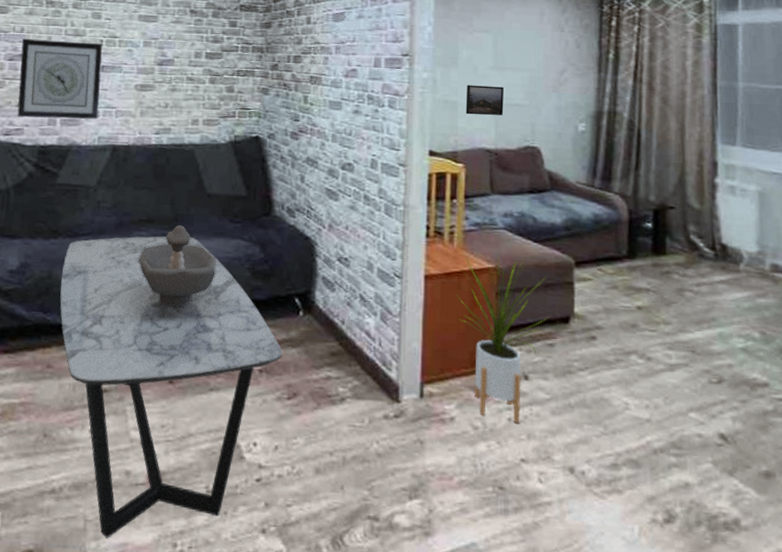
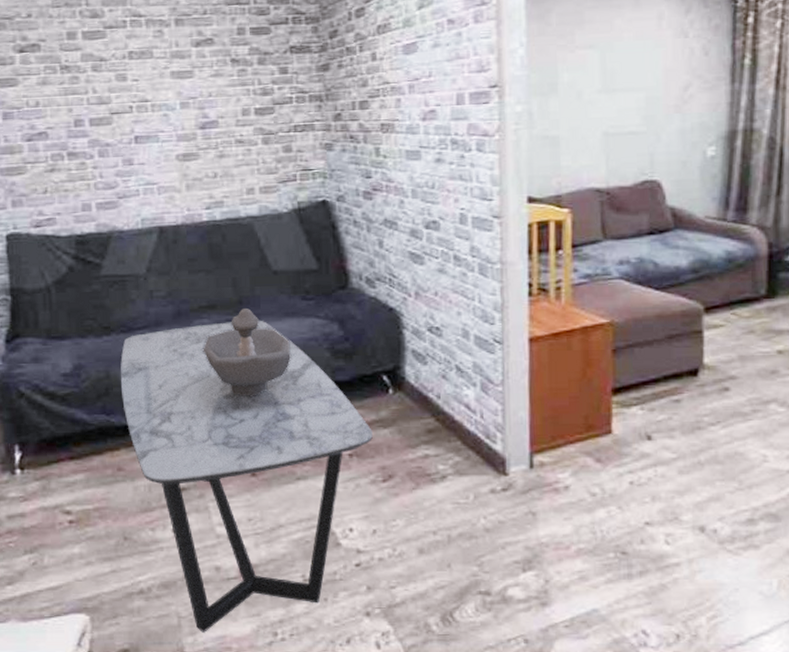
wall clock: present [17,38,102,120] -> none [39,111,139,205]
house plant: present [456,254,549,424] -> none [566,307,674,487]
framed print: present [466,85,504,116] -> none [569,112,616,150]

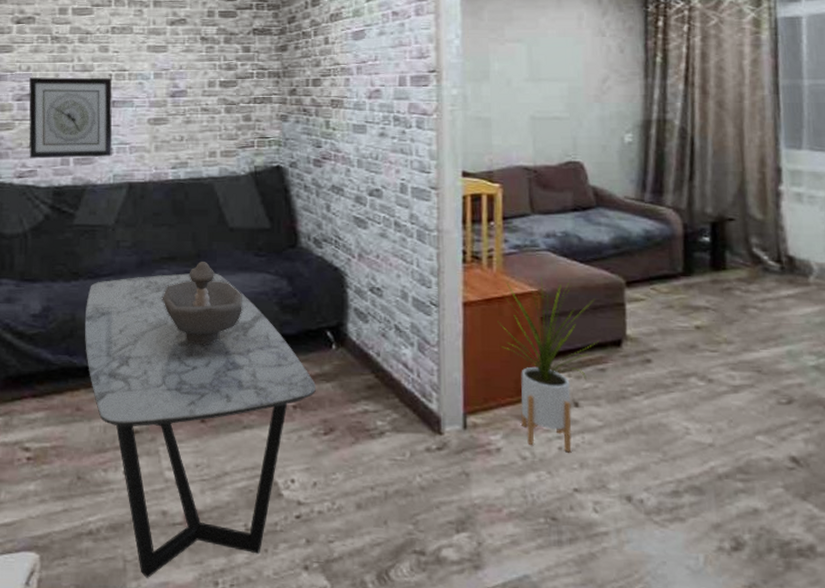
wall clock: none [39,111,139,205] -> present [29,77,112,159]
house plant: none [566,307,674,487] -> present [497,277,599,453]

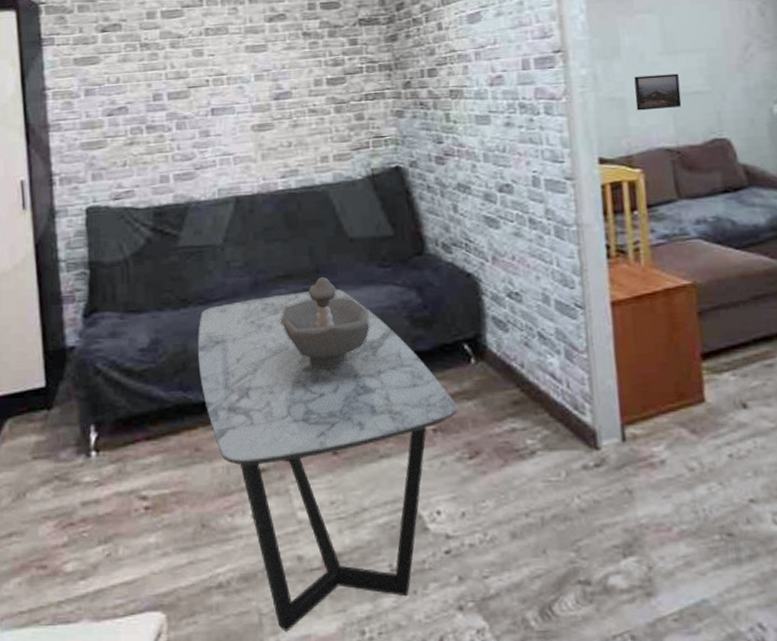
wall clock: present [29,77,112,159] -> none [120,84,215,178]
house plant: present [497,277,599,453] -> none [649,268,764,460]
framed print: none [500,99,542,131] -> present [634,73,682,111]

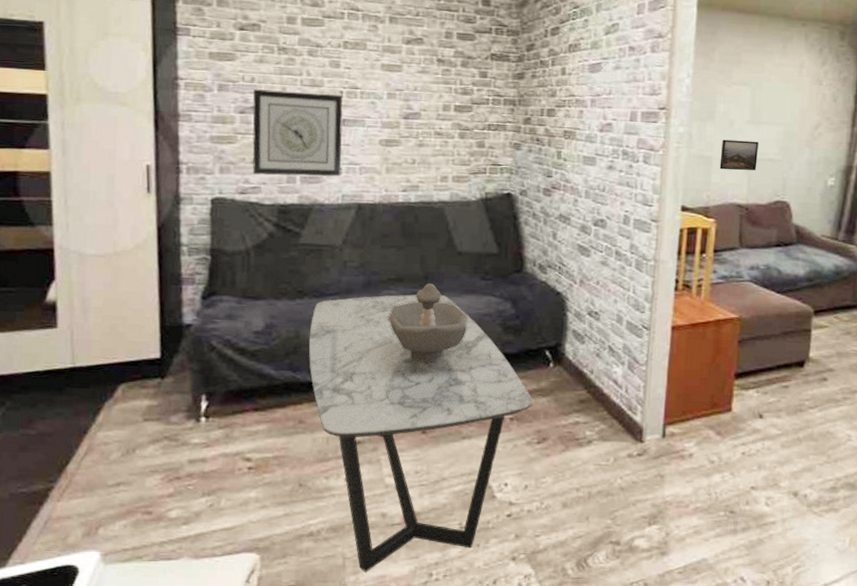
wall clock: none [120,84,215,178] -> present [252,89,343,177]

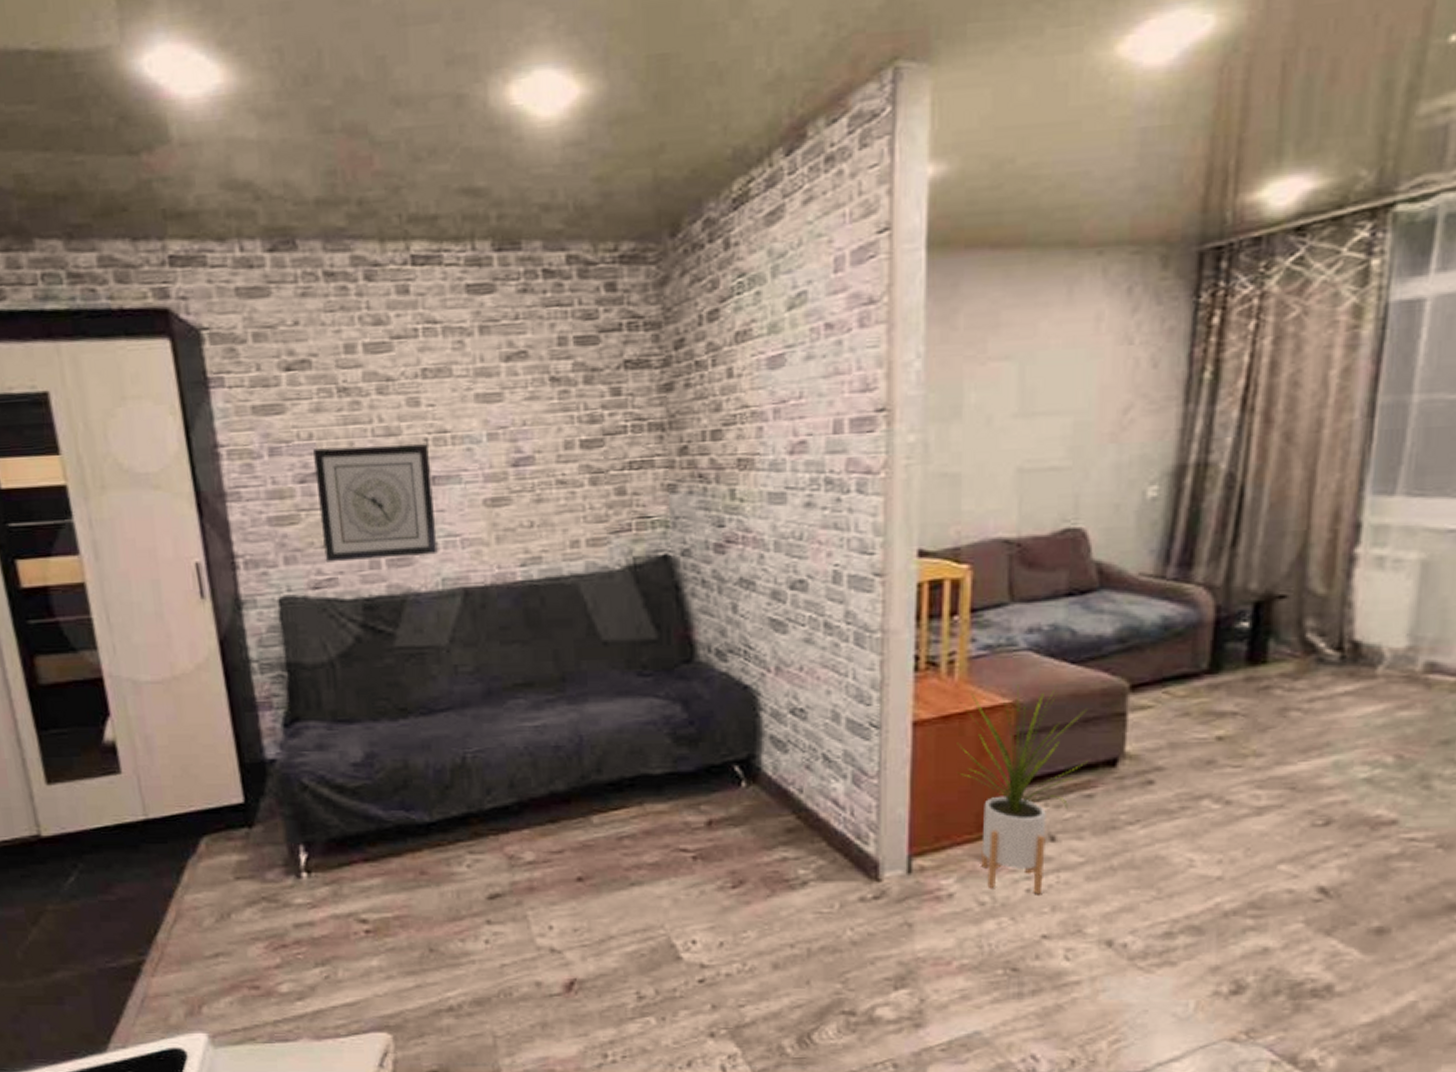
coffee table: present [308,294,532,572] -> none [420,700,721,1054]
decorative bowl: present [388,283,467,362] -> none [518,687,624,790]
house plant: none [700,305,787,457] -> present [957,685,1088,895]
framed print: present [719,139,758,171] -> none [973,443,1033,491]

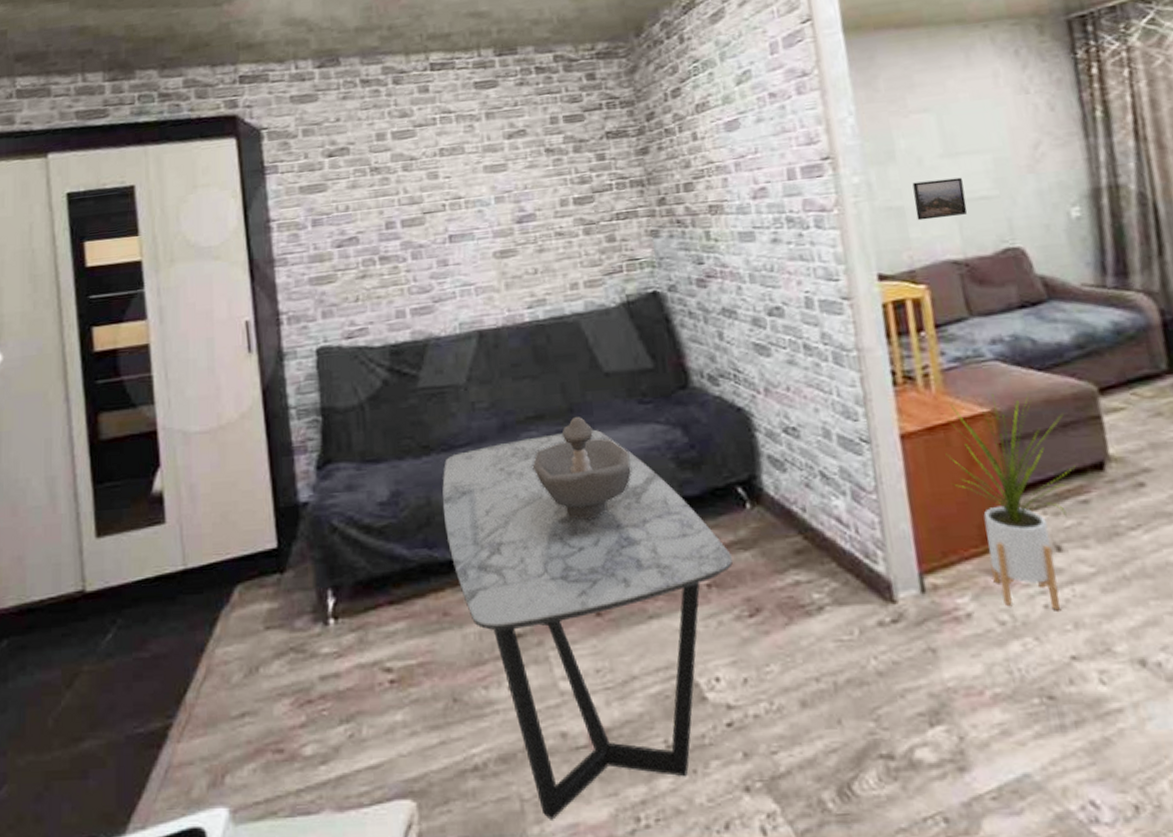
wall clock: present [313,444,438,562] -> none [349,209,455,314]
coffee table: none [420,700,721,1054] -> present [442,429,733,820]
decorative bowl: none [518,687,624,790] -> present [532,417,632,520]
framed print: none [973,443,1033,491] -> present [912,177,968,221]

